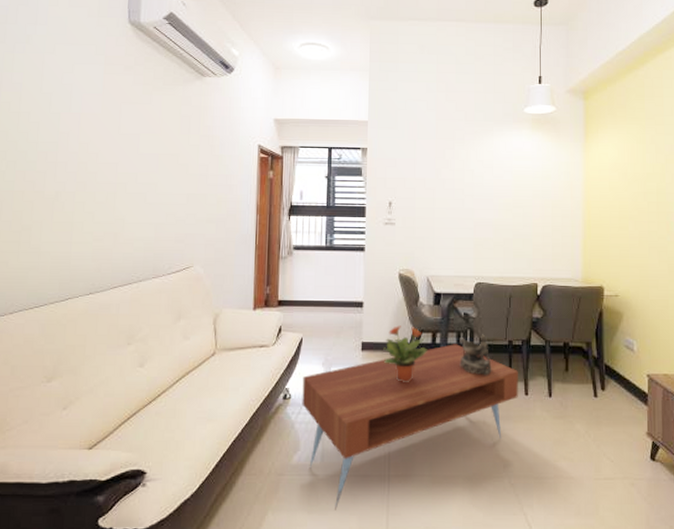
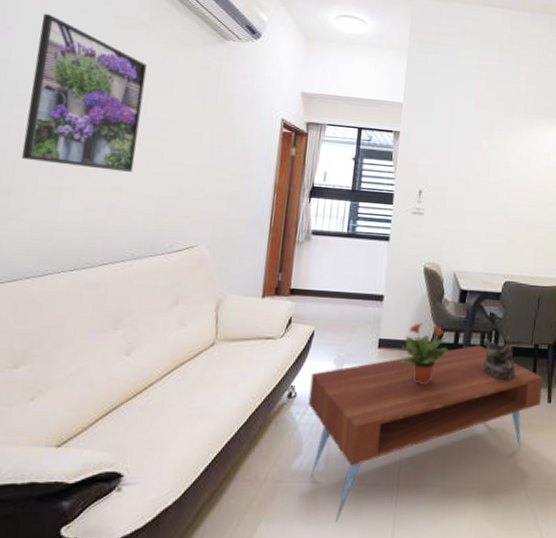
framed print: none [37,67,137,204] -> present [21,13,148,172]

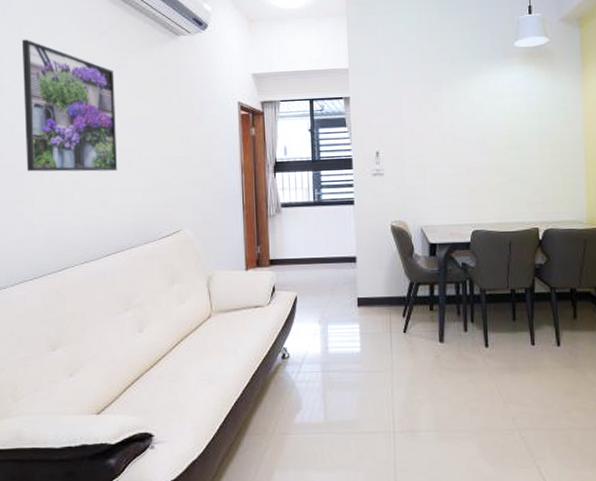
coffee table: present [308,345,542,522] -> none [300,295,524,468]
potted plant: present [402,323,449,384] -> none [380,279,426,337]
decorative bowl: present [482,336,516,381] -> none [459,284,495,327]

